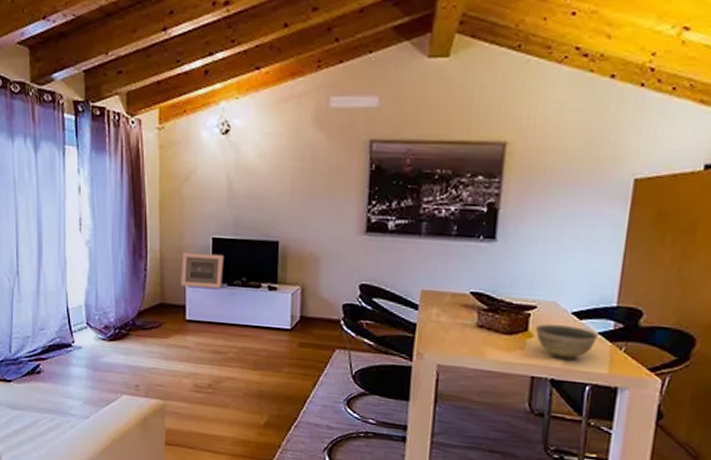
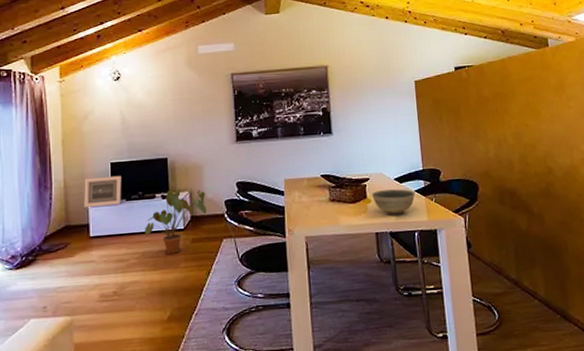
house plant: none [246,280,321,357] -> present [145,189,207,255]

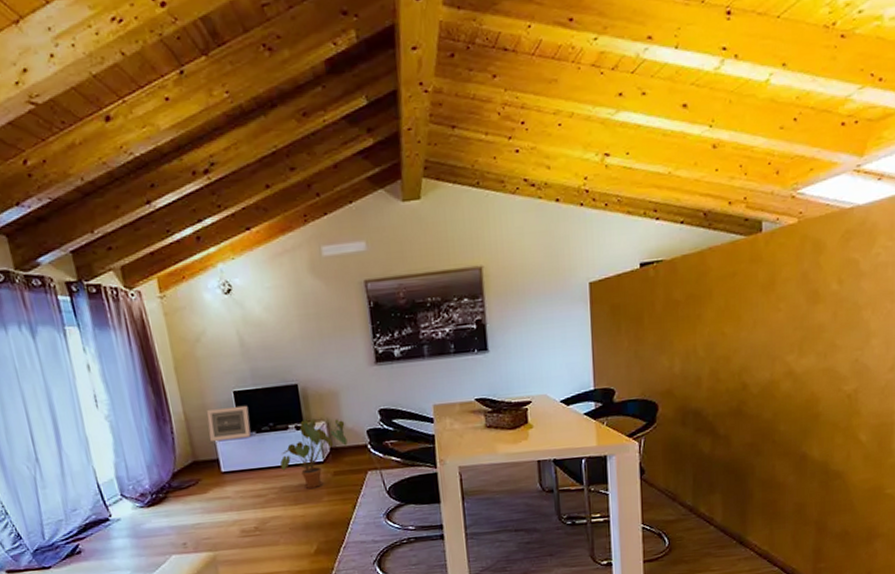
bowl: present [372,189,415,216] -> none [534,412,584,442]

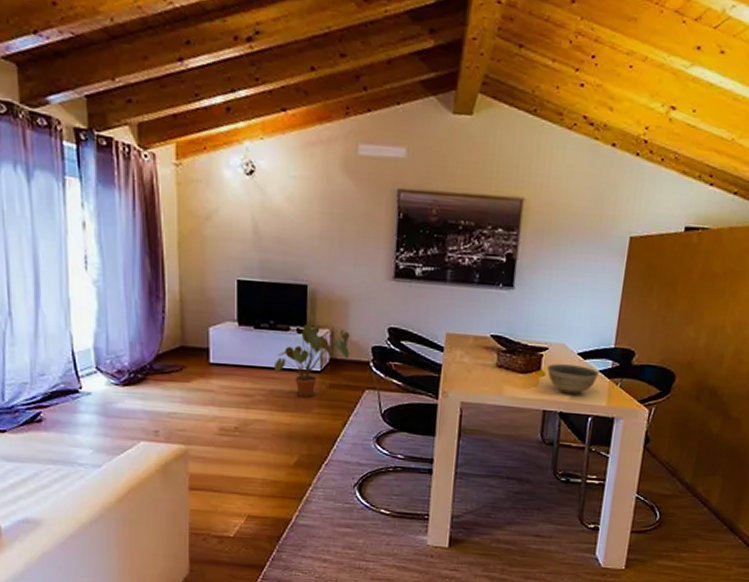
picture frame: present [207,405,251,441] -> none [204,295,250,331]
bowl: none [534,412,584,442] -> present [547,364,599,395]

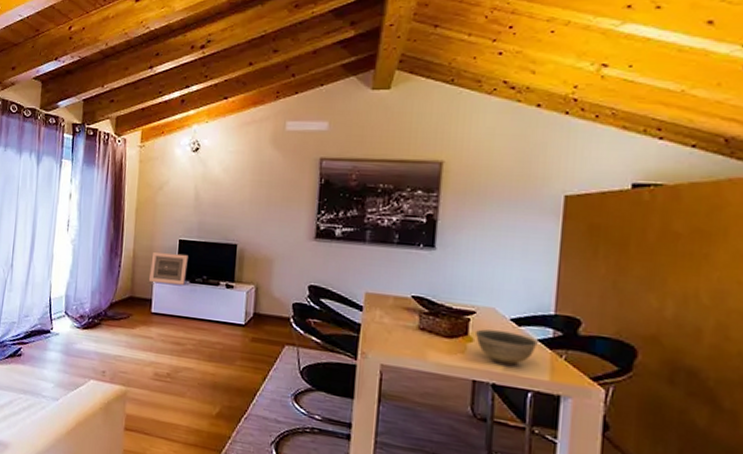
picture frame: none [204,295,250,331] -> present [149,252,188,285]
house plant: present [274,323,350,398] -> none [204,279,273,350]

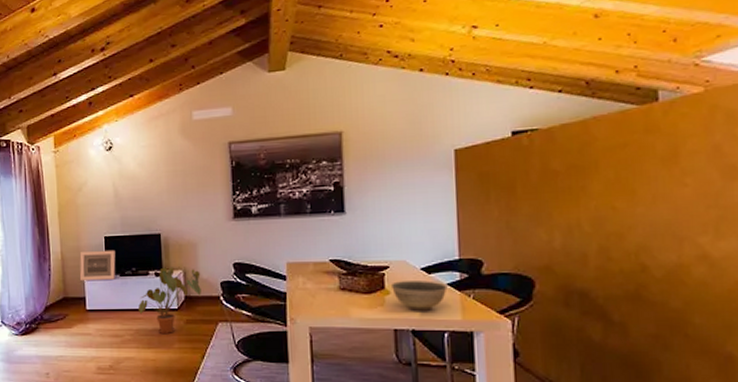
house plant: none [204,279,273,350] -> present [139,267,202,335]

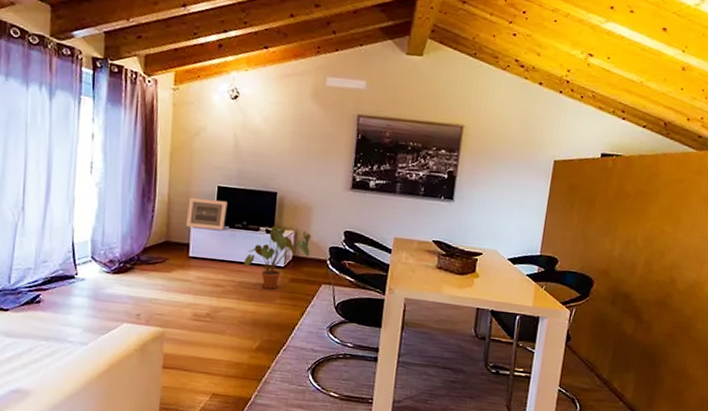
bowl: present [392,281,448,311] -> none [481,267,527,296]

